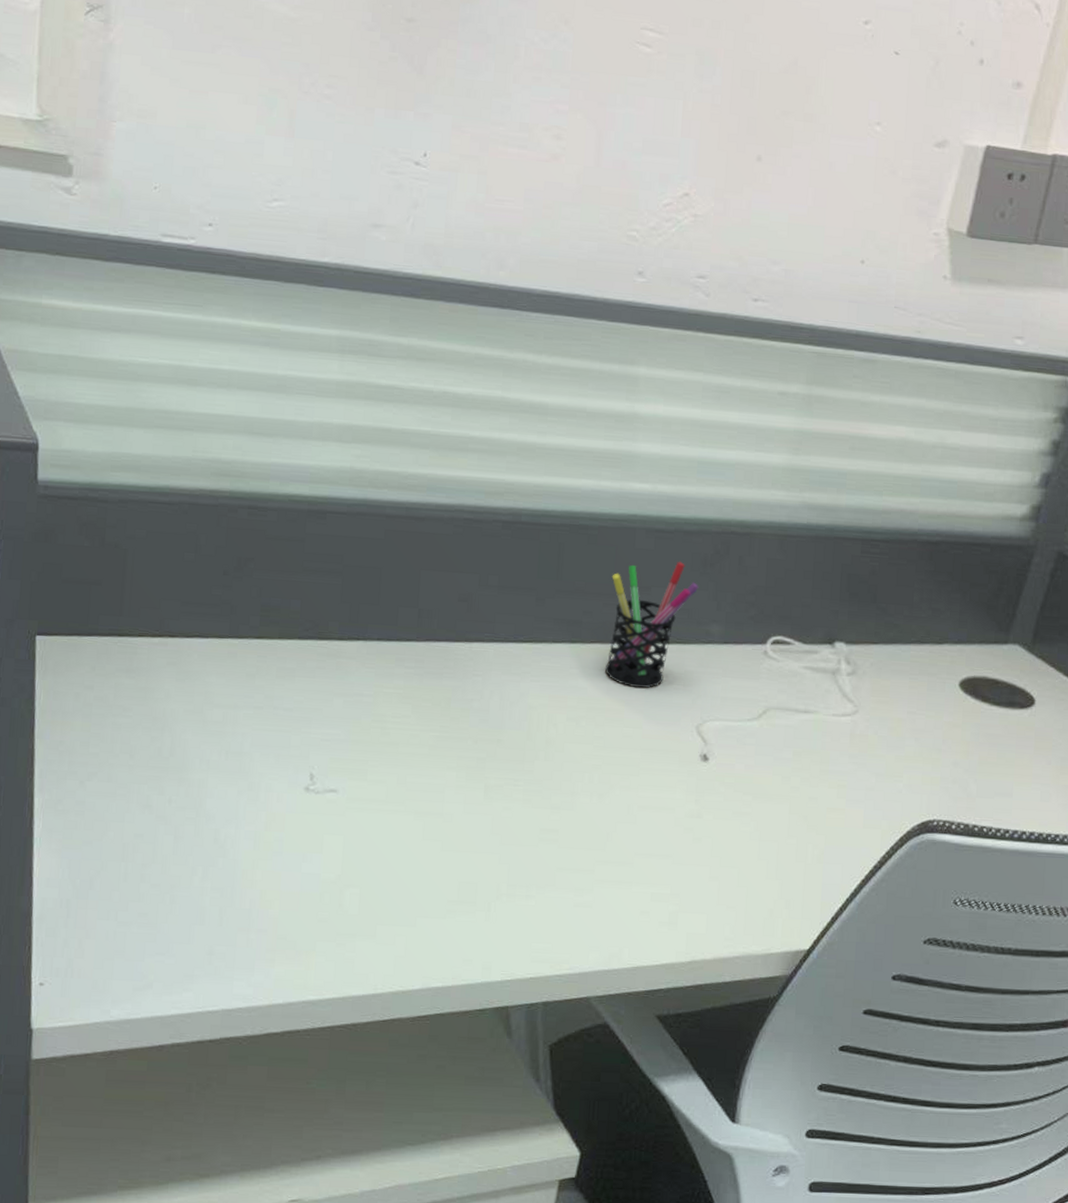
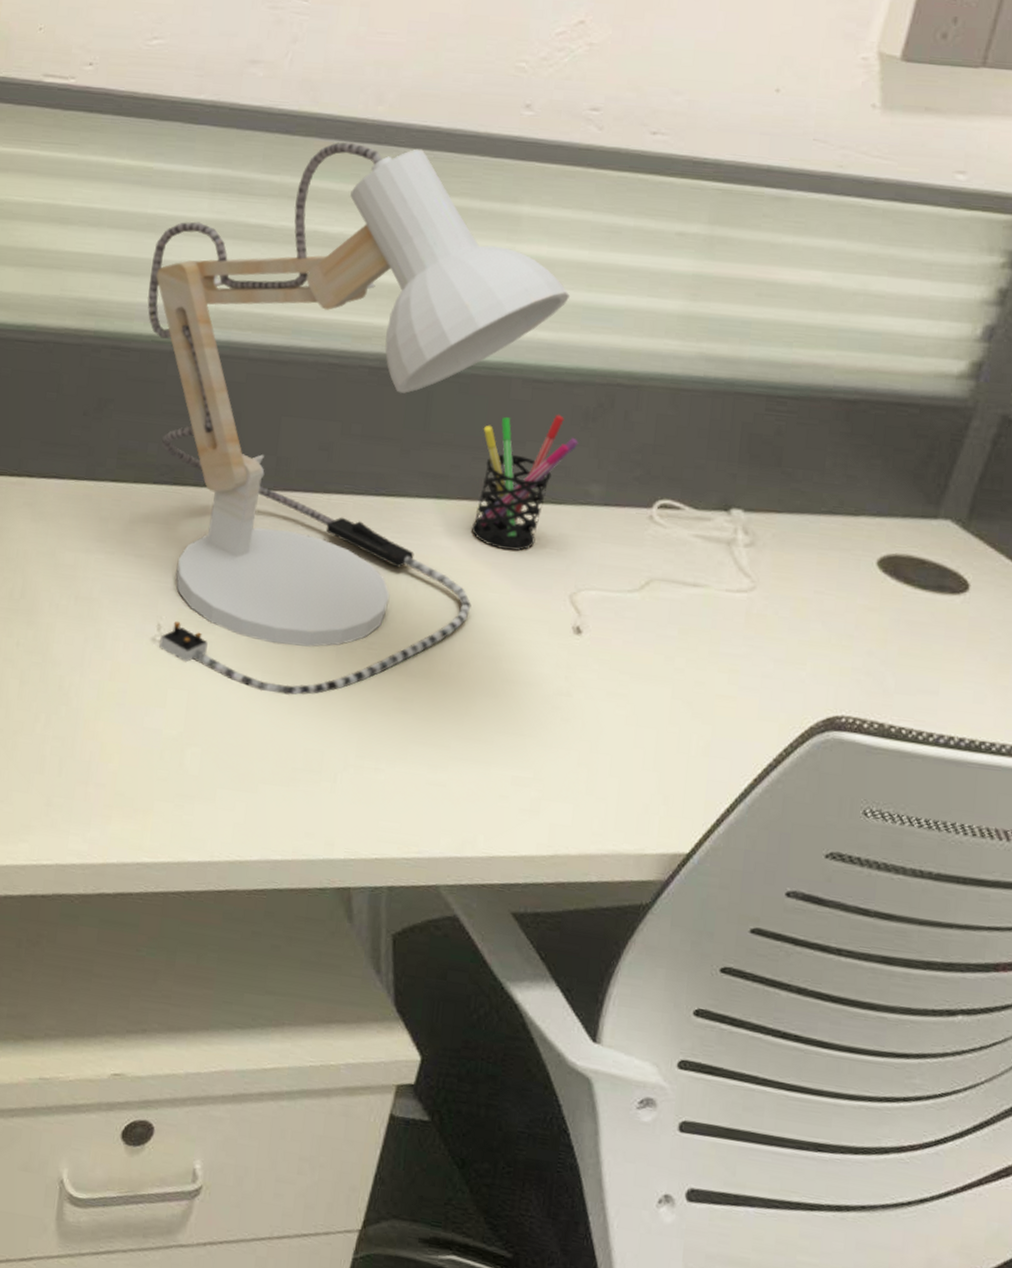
desk lamp: none [282,305,686,833] -> present [147,142,571,695]

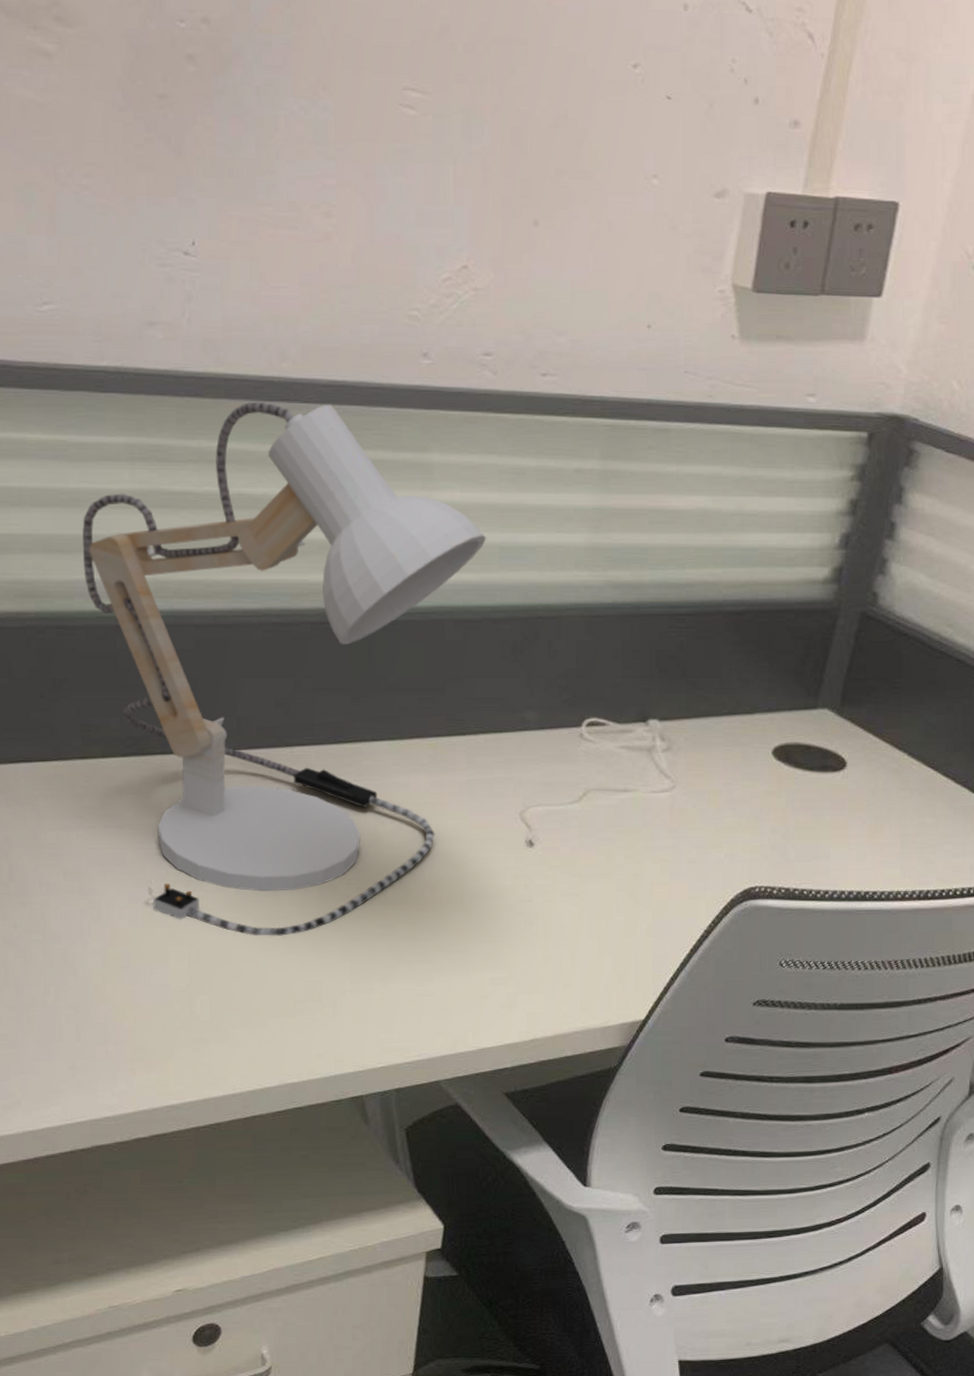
pen holder: present [472,415,579,551] -> none [424,651,511,779]

